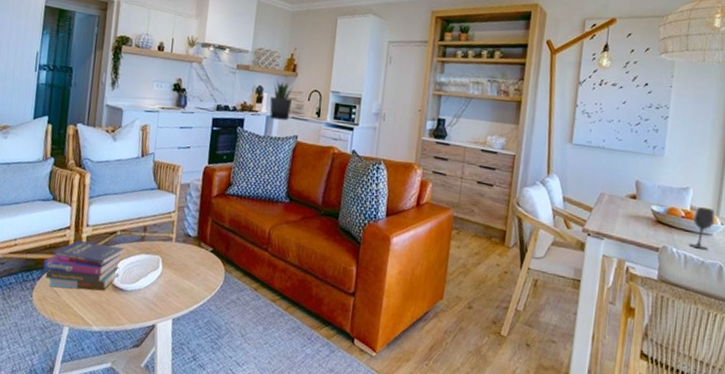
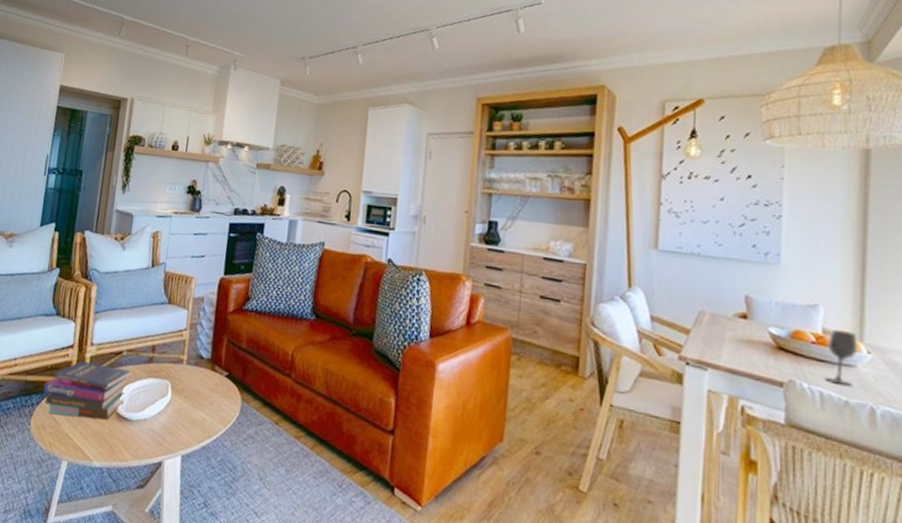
planter: present [269,79,293,121] -> none [293,179,319,225]

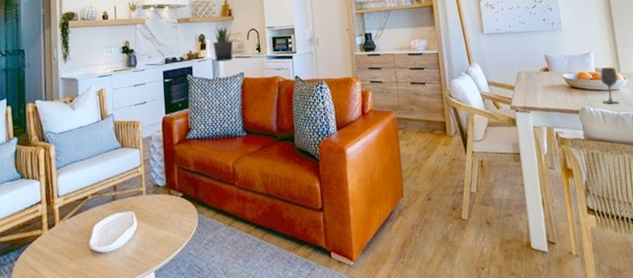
books: present [43,361,132,420] -> none [19,211,99,266]
planter: none [293,179,319,225] -> present [213,25,234,62]

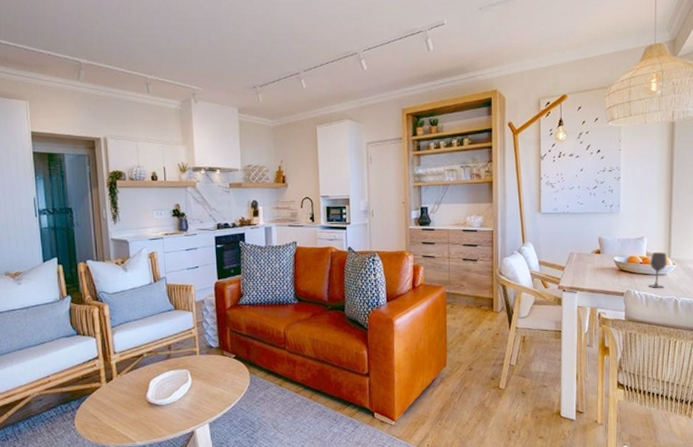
planter: present [213,25,234,62] -> none [266,192,287,229]

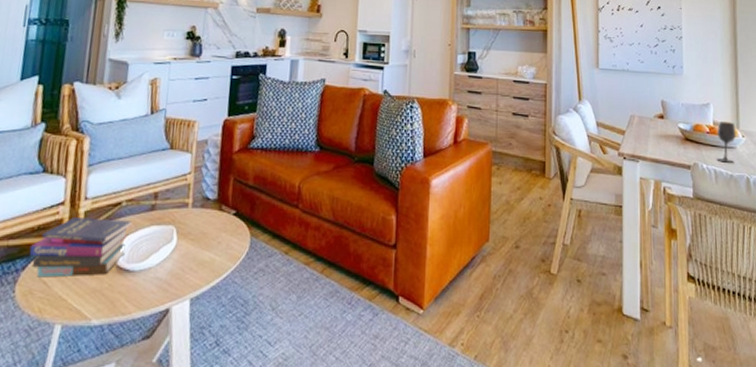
books: none [79,367,155,414] -> present [29,218,133,278]

